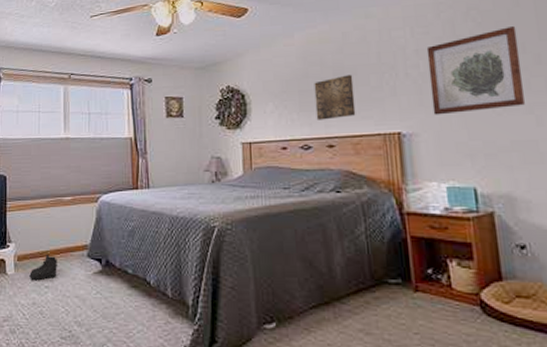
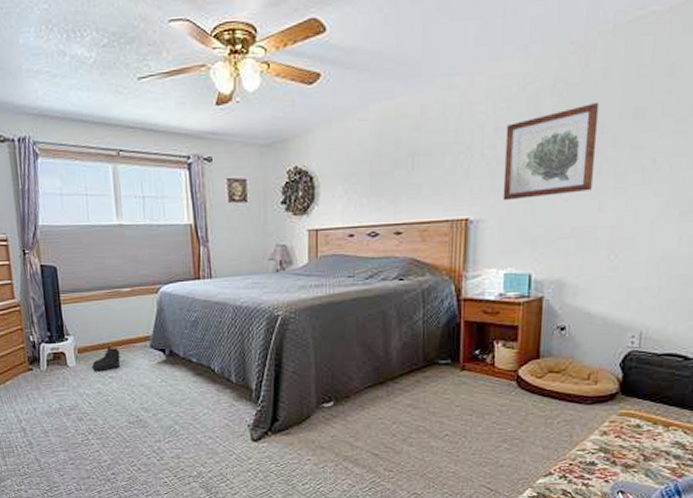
wall art: present [314,74,356,120] -> none [386,155,427,205]

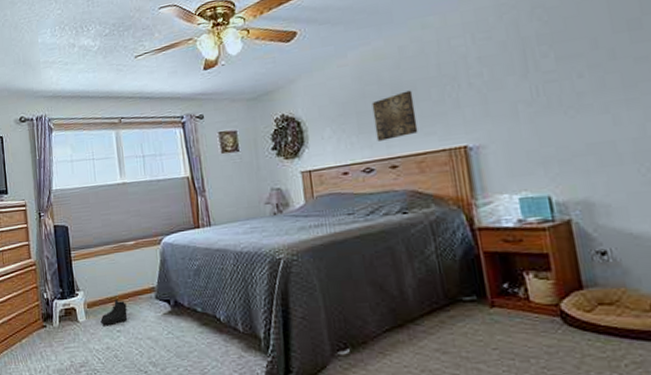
wall art: none [386,155,427,205] -> present [371,90,418,141]
wall art: present [503,101,600,201] -> none [489,20,600,125]

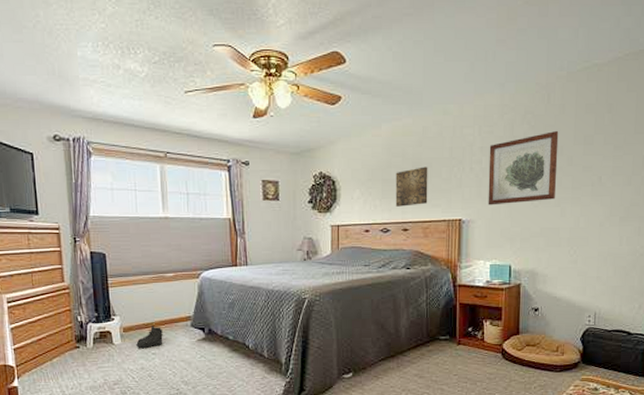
wall art: none [489,20,600,125] -> present [488,130,559,206]

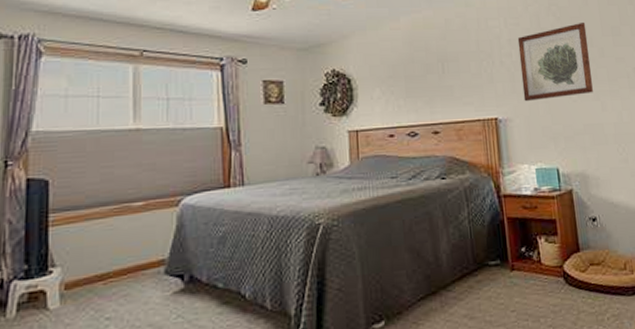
boots: present [136,326,164,348] -> none [82,277,125,312]
wall art: present [395,167,428,207] -> none [419,61,458,106]

